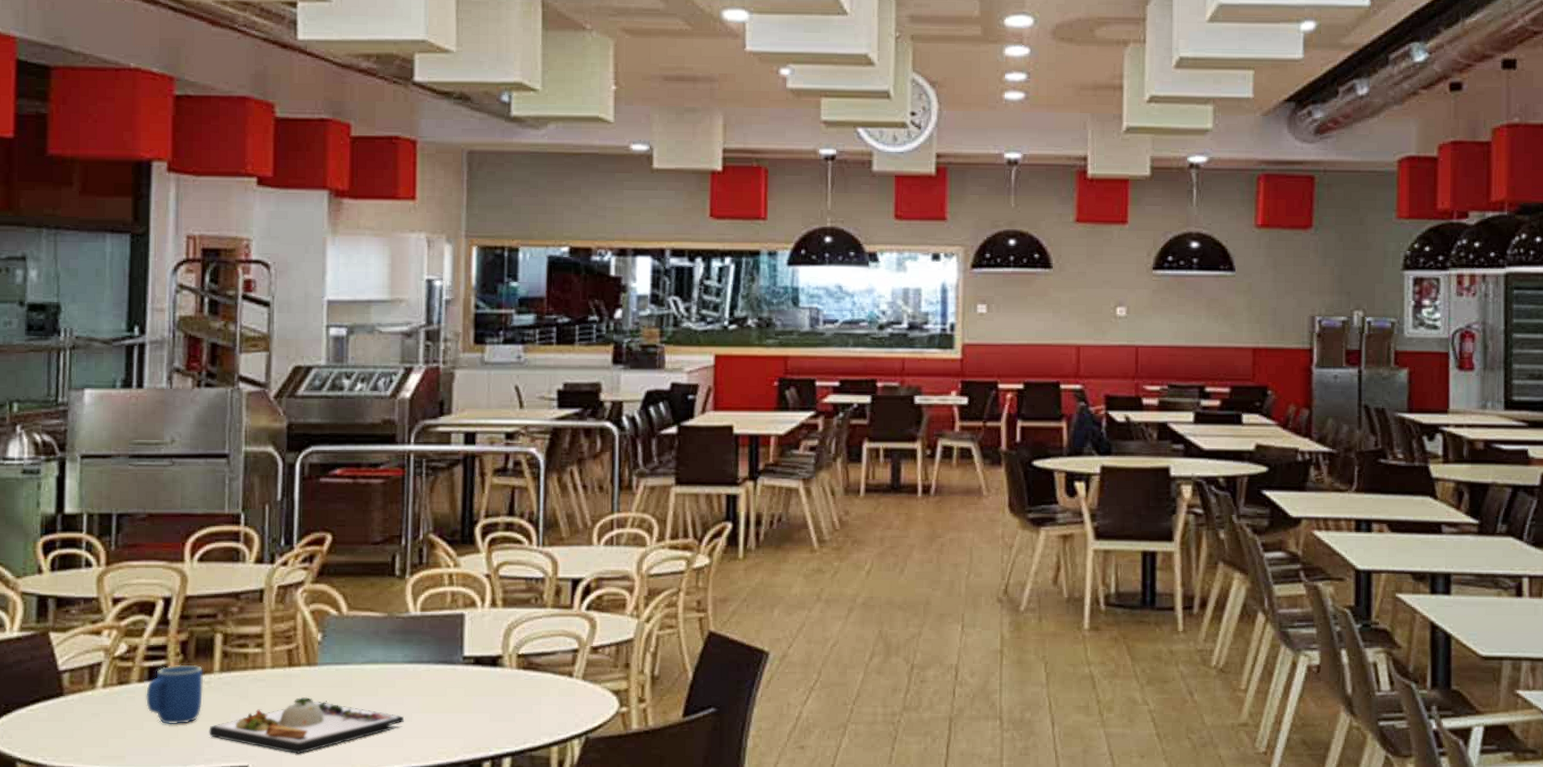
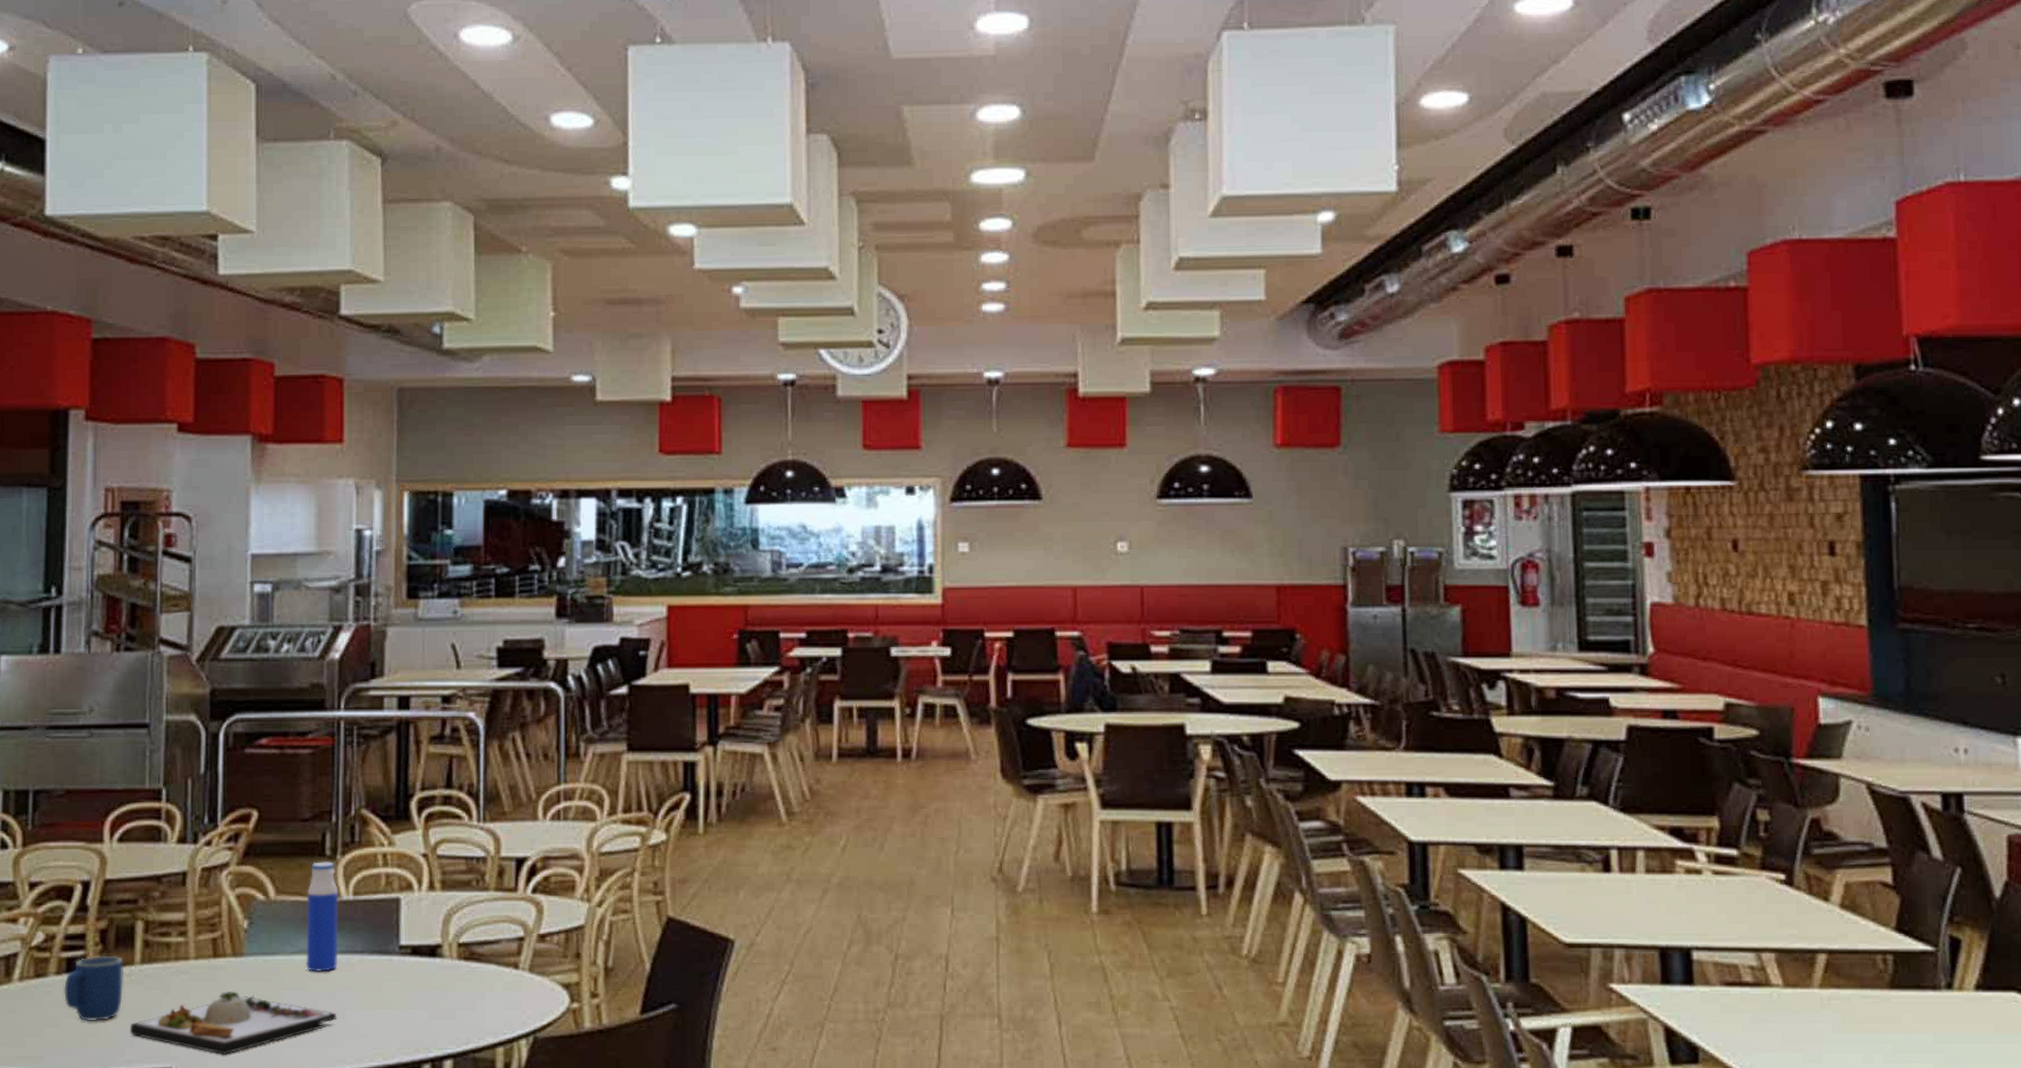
water bottle: none [376,581,407,680] -> present [306,862,338,972]

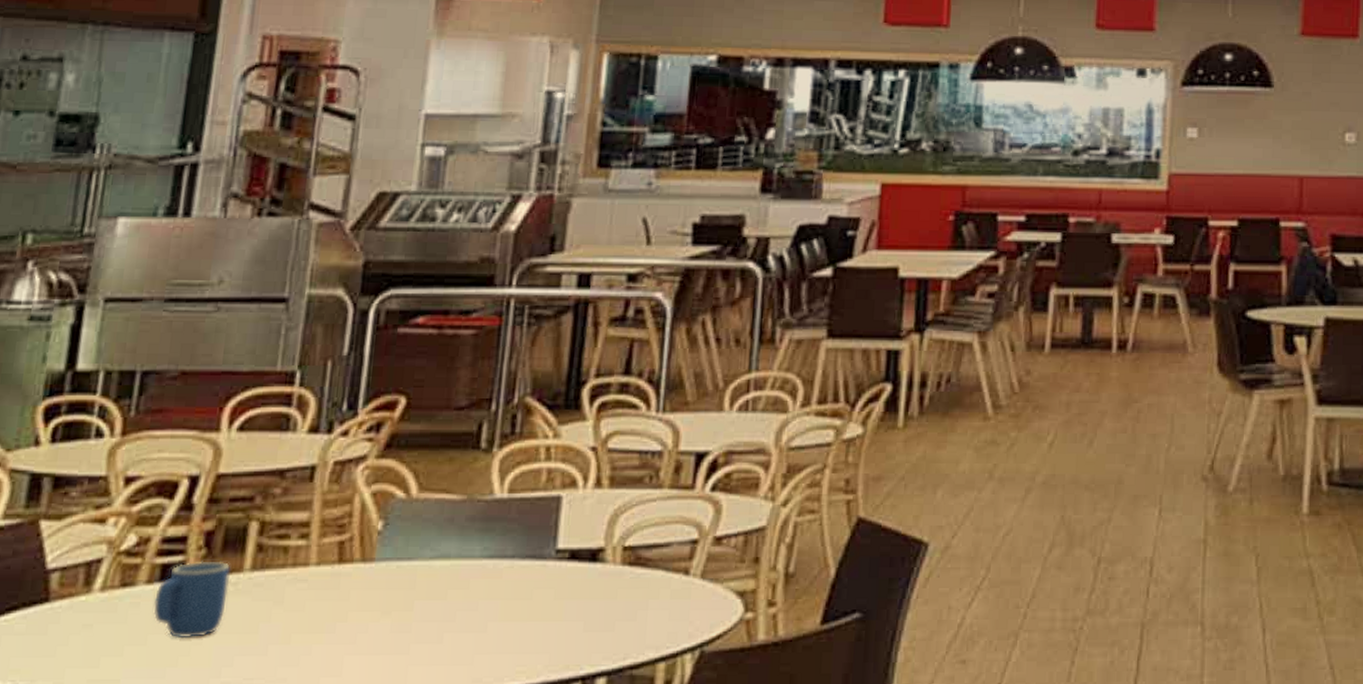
dinner plate: present [130,990,337,1056] -> none [229,601,478,676]
water bottle: present [306,862,338,972] -> none [446,455,491,579]

